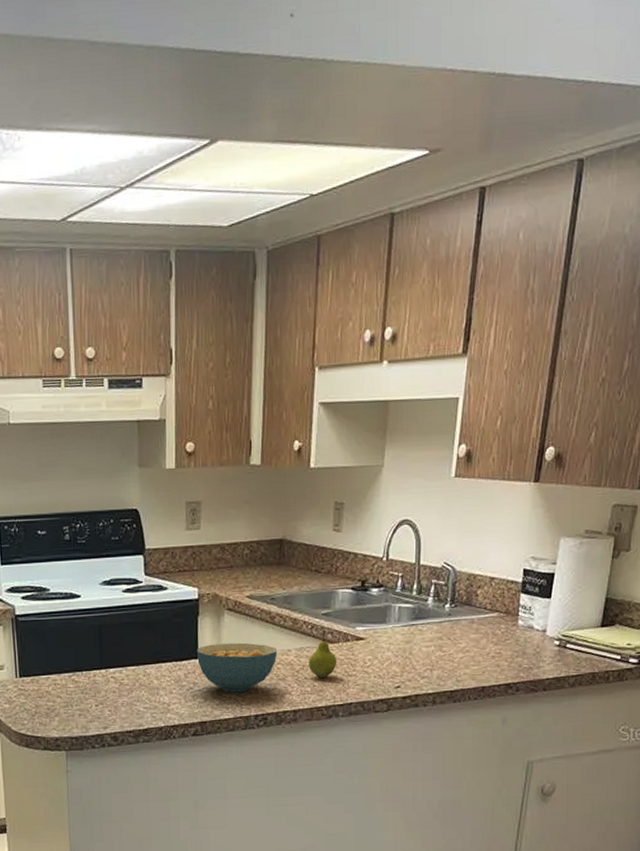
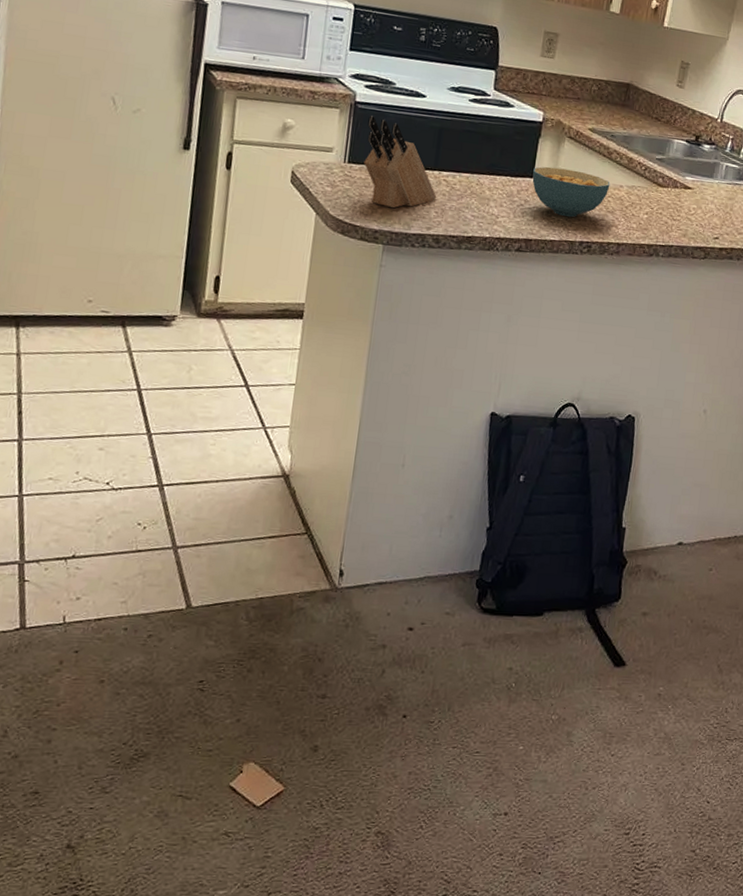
knife block: none [30,626,108,714] -> present [364,115,437,209]
fruit: present [309,630,337,678] -> none [637,173,665,218]

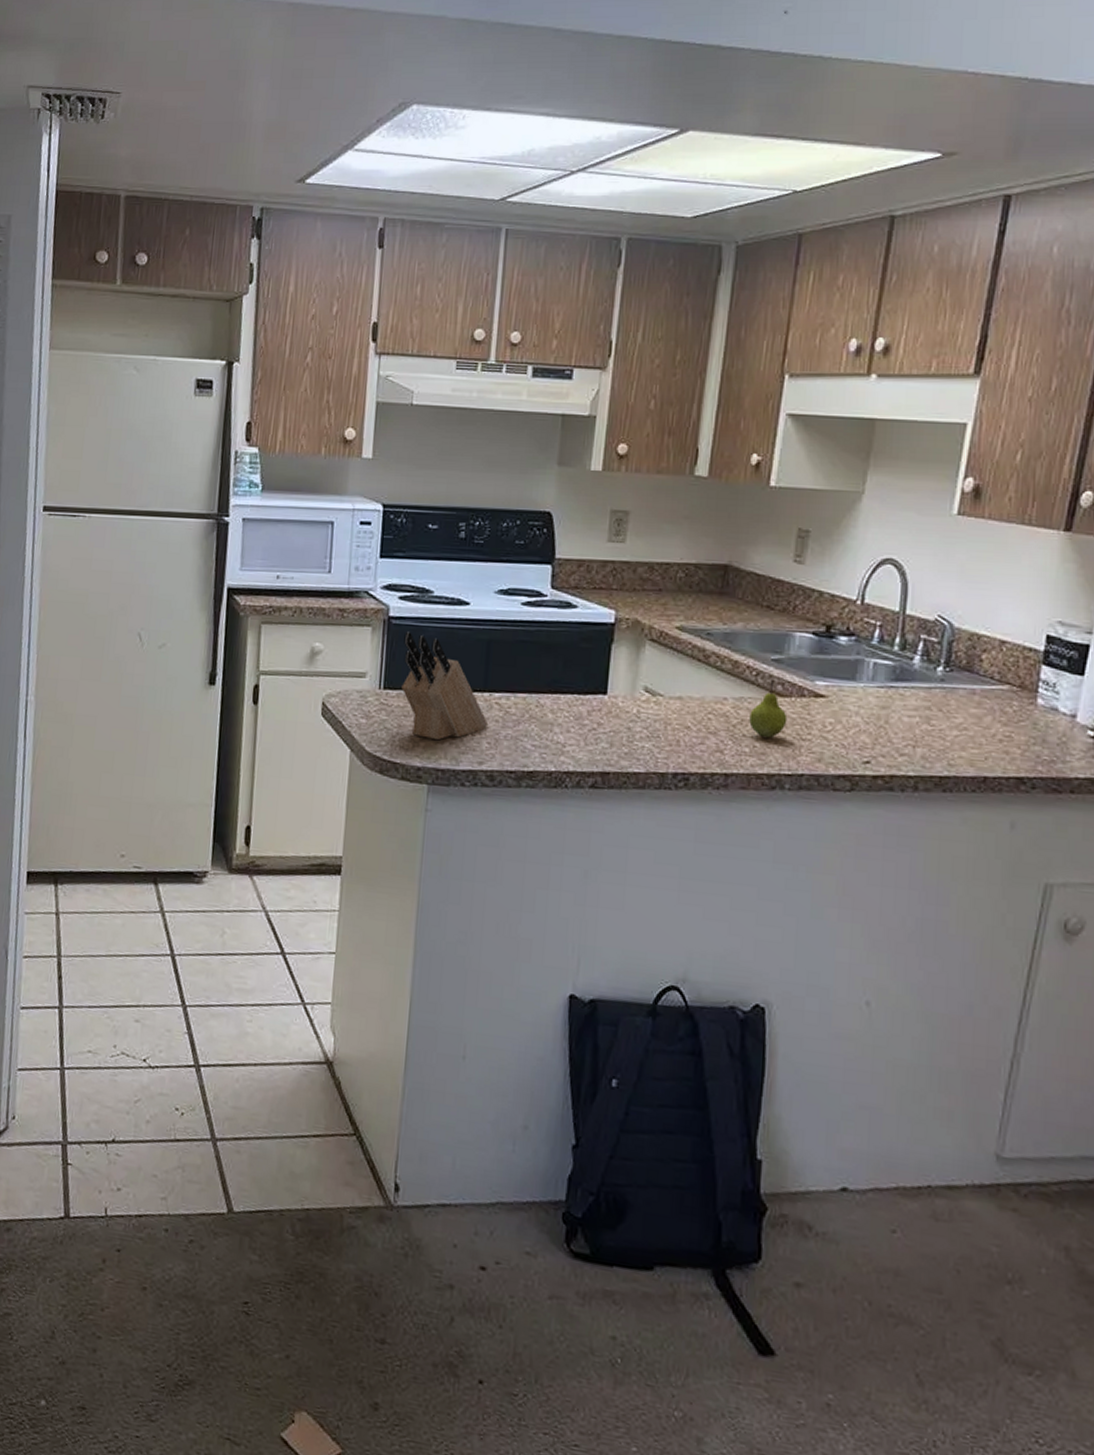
cereal bowl: present [532,166,610,217] -> none [605,678,710,743]
fruit: none [637,173,665,218] -> present [749,679,788,738]

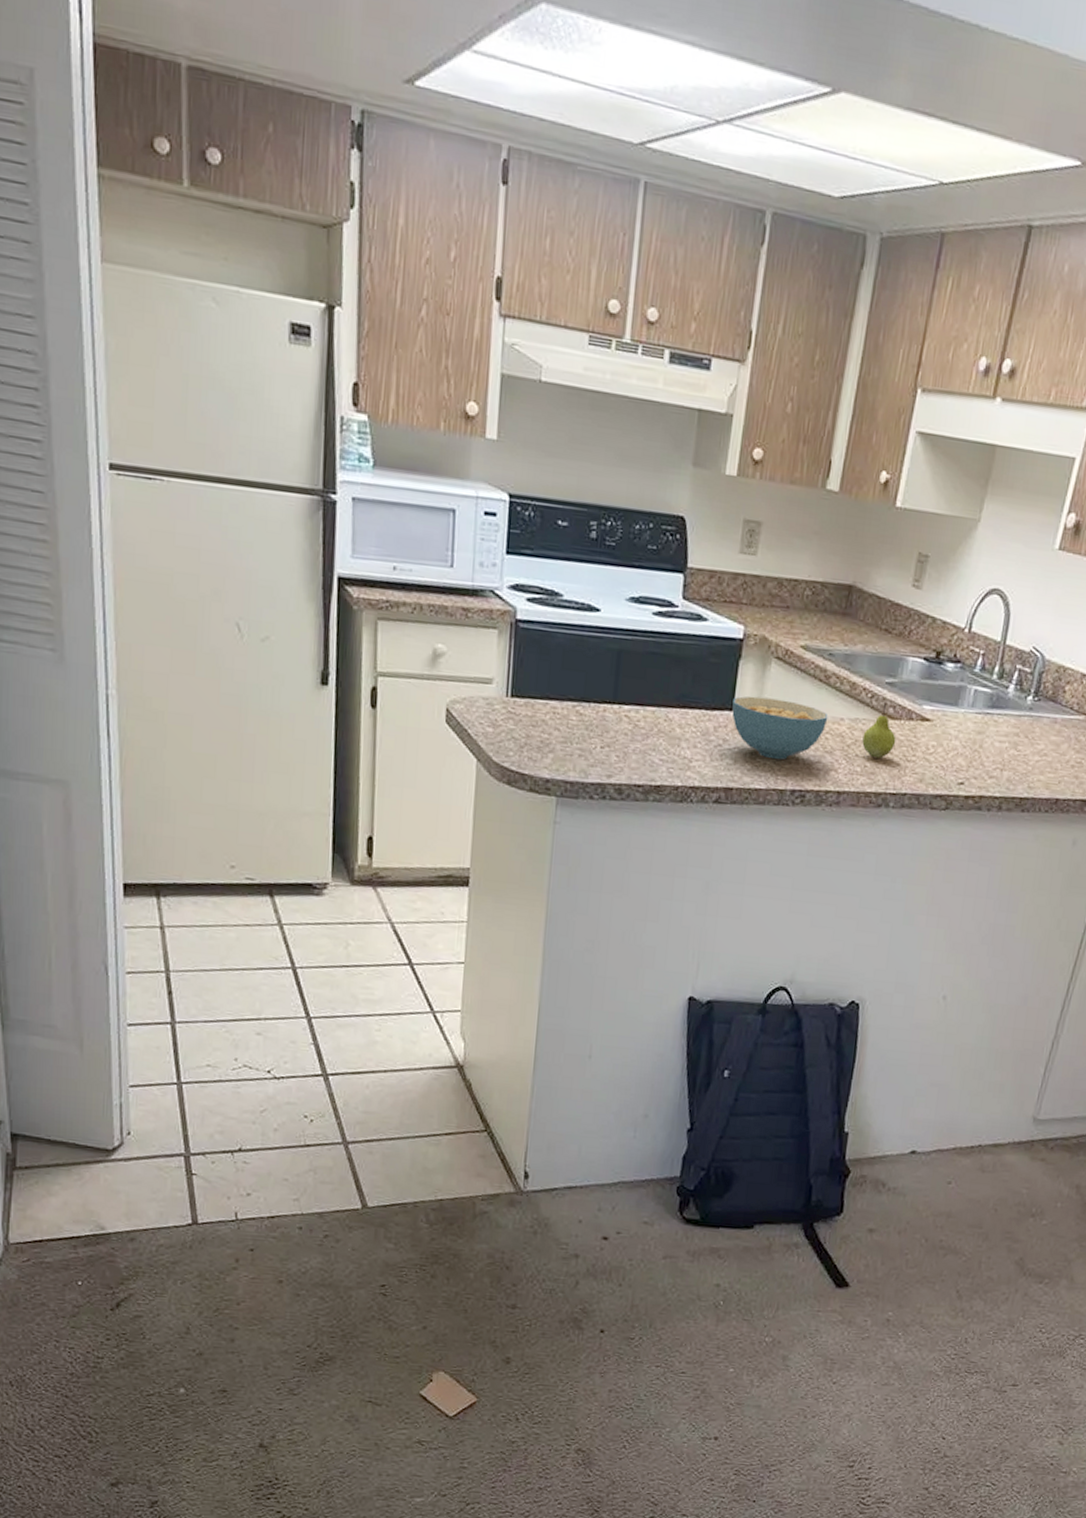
knife block: present [401,632,489,741] -> none [529,637,618,753]
cereal bowl: none [605,678,710,743] -> present [732,696,828,760]

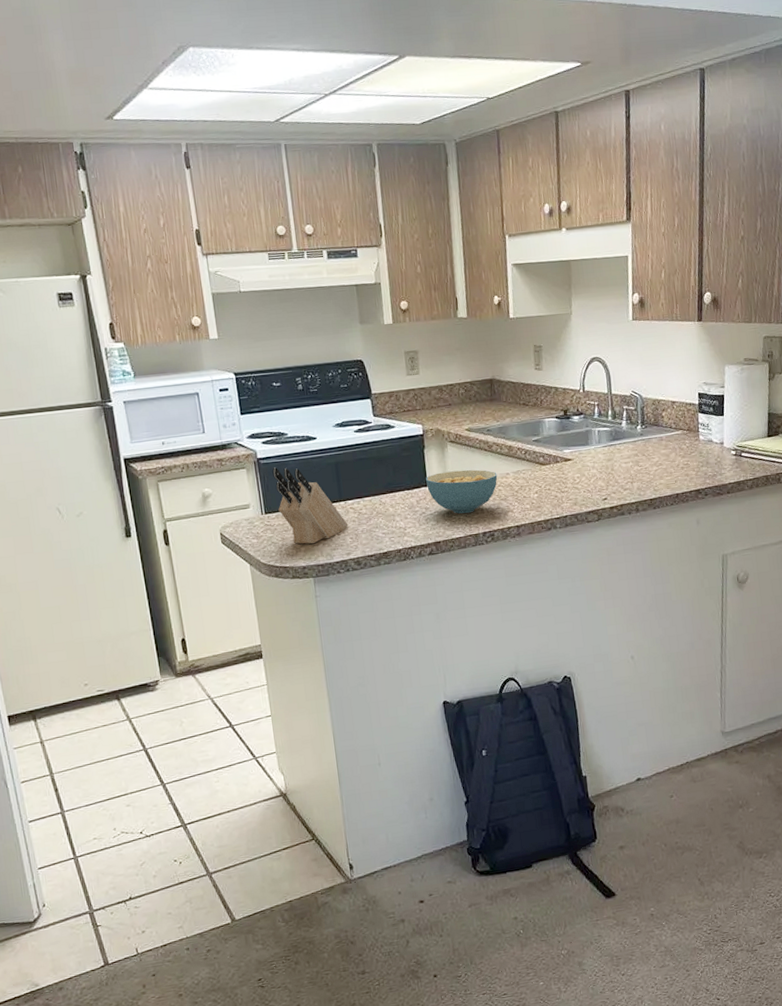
knife block: none [529,637,618,753] -> present [272,467,349,544]
fruit: present [862,701,896,759] -> none [525,454,551,496]

